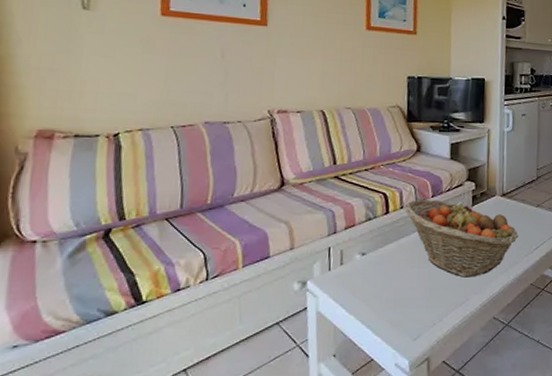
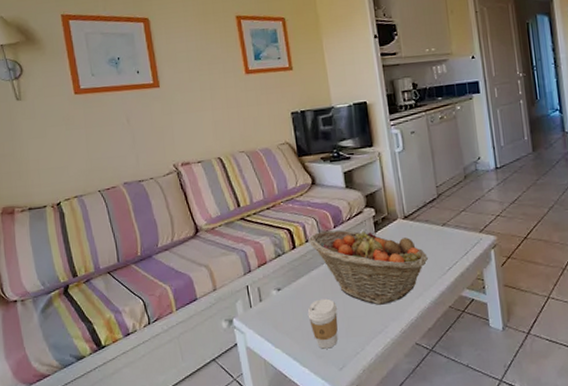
coffee cup: none [389,267,421,318] -> present [307,298,338,349]

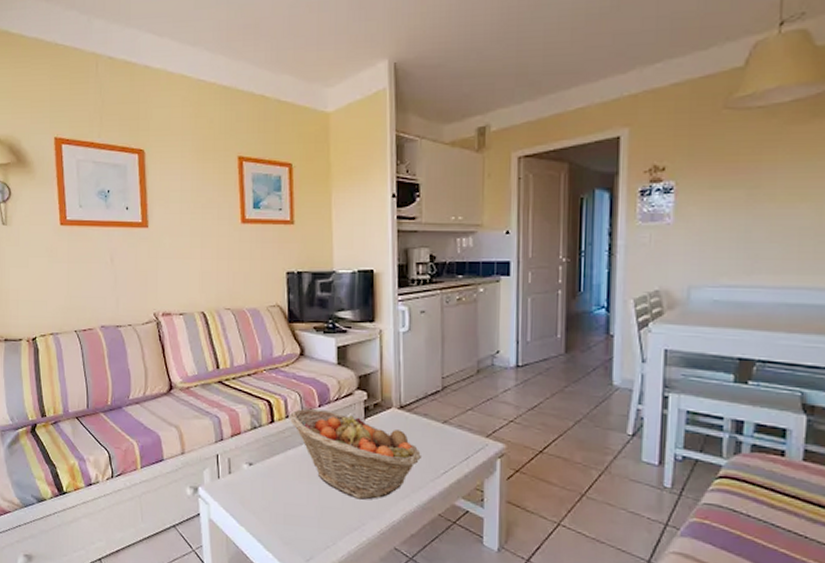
coffee cup: present [307,298,338,349] -> none [278,482,311,537]

